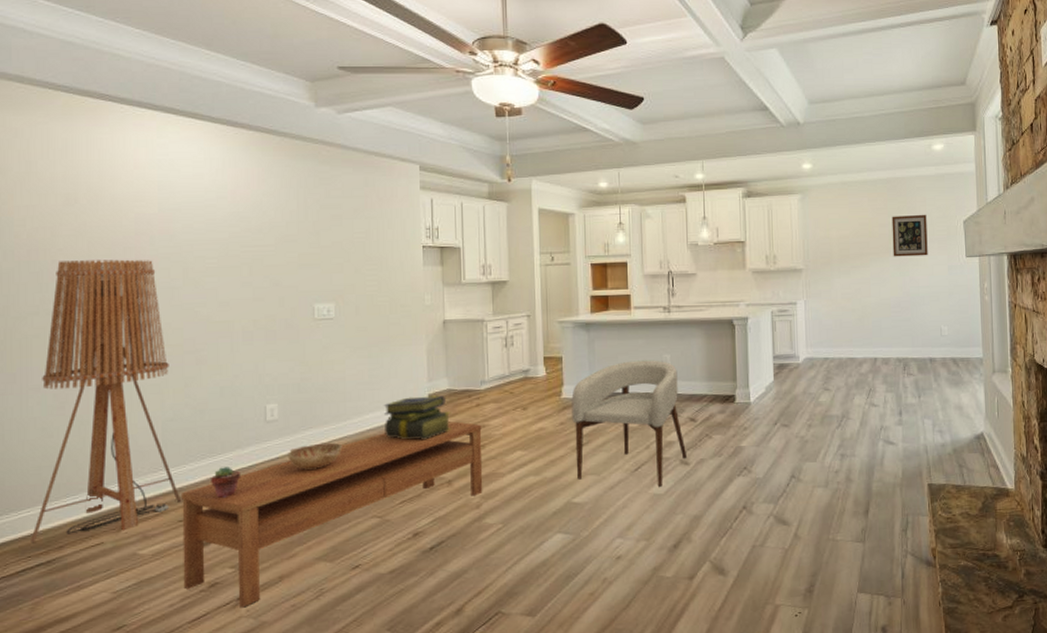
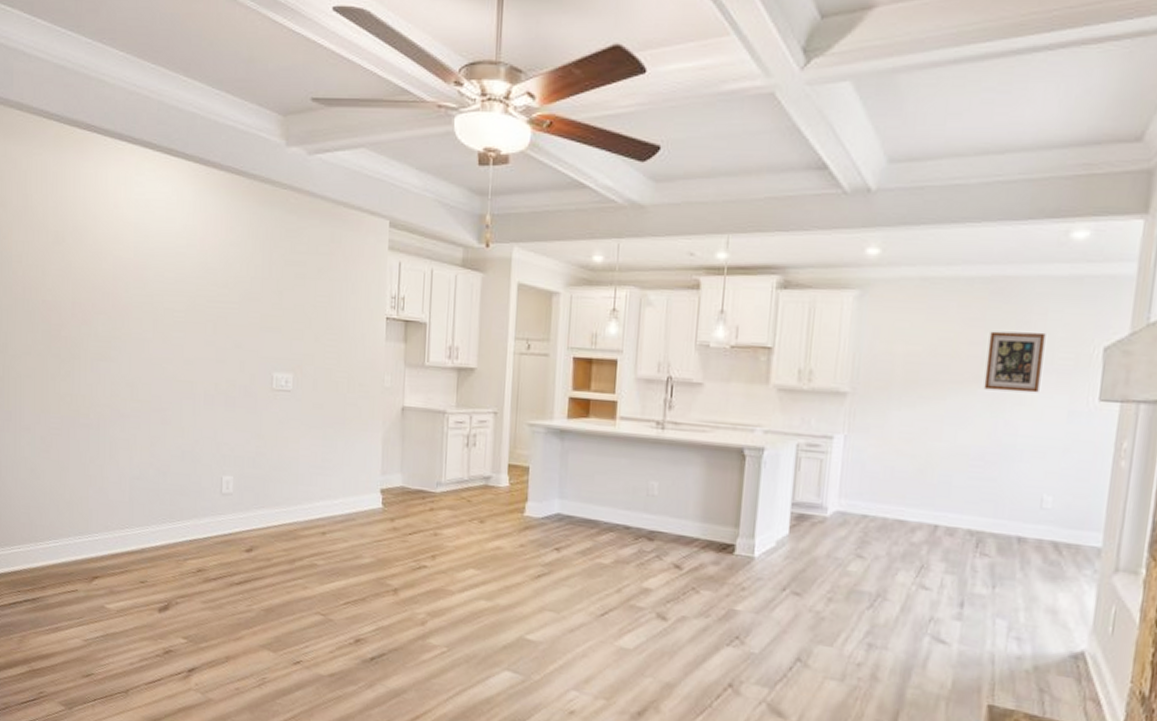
floor lamp: present [31,259,180,544] -> none [20,301,143,582]
coffee table: present [182,421,483,608] -> none [142,523,434,681]
potted succulent: present [211,467,242,499] -> none [170,534,197,567]
decorative bowl: present [287,442,343,470] -> none [239,525,292,553]
stack of books: present [384,395,452,440] -> none [334,489,403,539]
armchair: present [571,360,688,487] -> none [533,483,666,641]

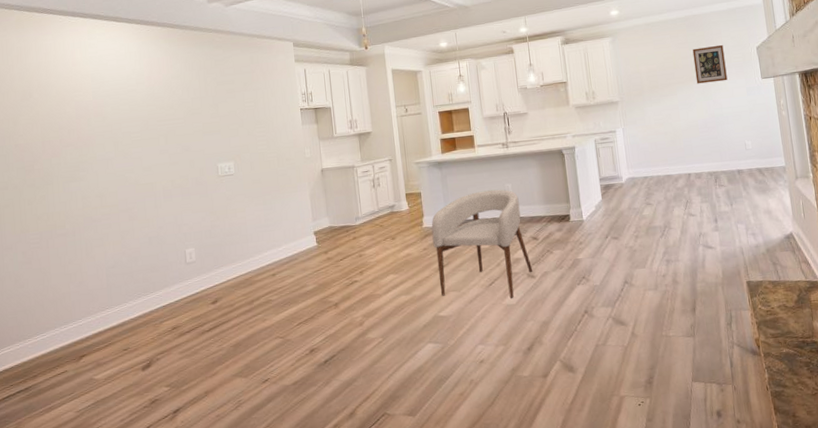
armchair: none [533,483,666,641] -> present [431,189,533,298]

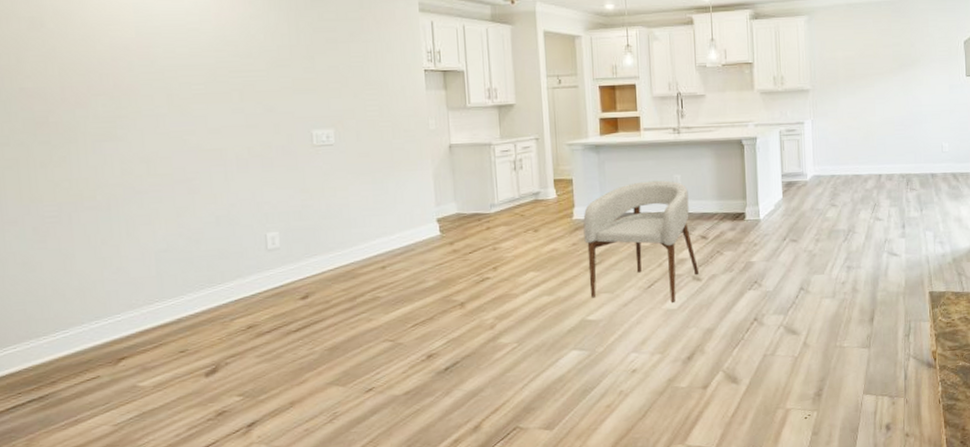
wall art: present [692,44,728,84] -> none [895,35,930,77]

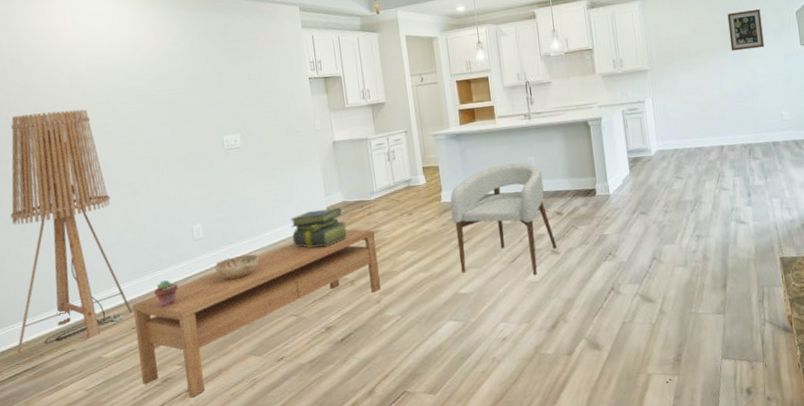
floor lamp: none [18,86,180,380] -> present [10,109,132,353]
coffee table: none [181,245,497,434] -> present [132,229,381,398]
potted succulent: none [212,296,244,328] -> present [154,280,179,307]
decorative bowl: none [292,269,350,297] -> present [214,254,260,279]
stack of books: none [391,219,462,264] -> present [290,207,349,248]
wall art: none [895,35,930,77] -> present [727,8,764,51]

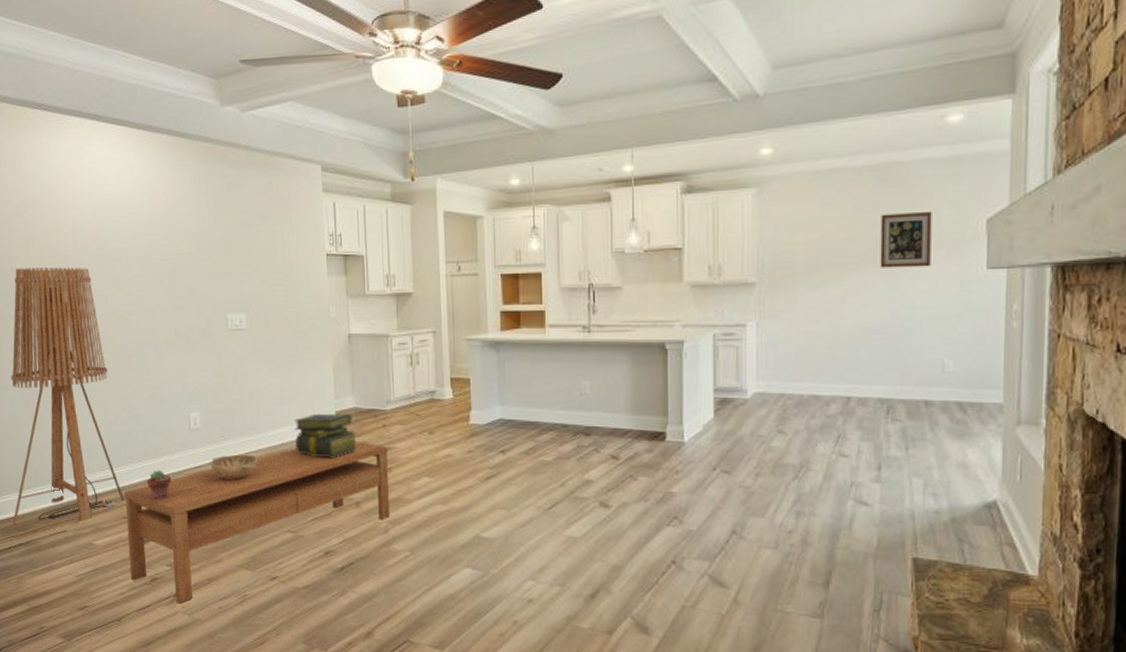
armchair: present [450,162,558,275] -> none [480,386,608,529]

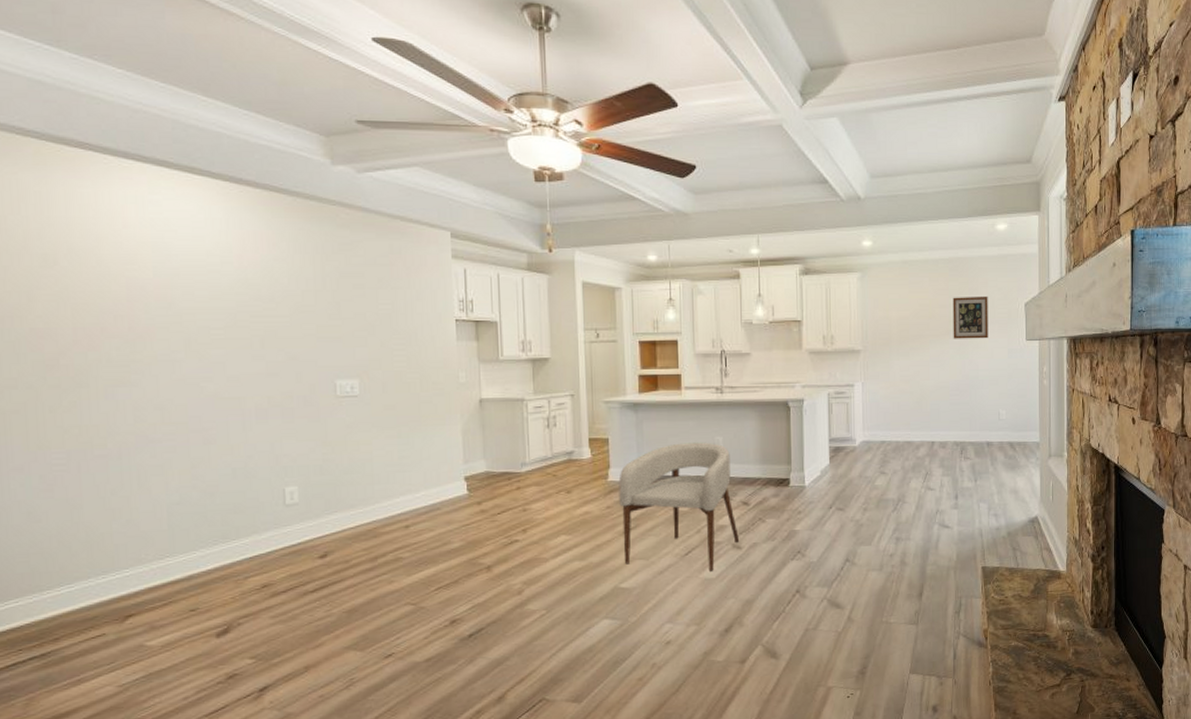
floor lamp: present [11,267,124,525] -> none [21,328,191,636]
coffee table: present [124,441,391,604] -> none [193,505,525,700]
potted succulent: present [147,471,172,501] -> none [225,553,259,587]
decorative bowl: present [210,454,258,479] -> none [310,527,372,556]
stack of books: present [294,413,359,458] -> none [416,478,490,524]
armchair: none [480,386,608,529] -> present [618,442,740,571]

